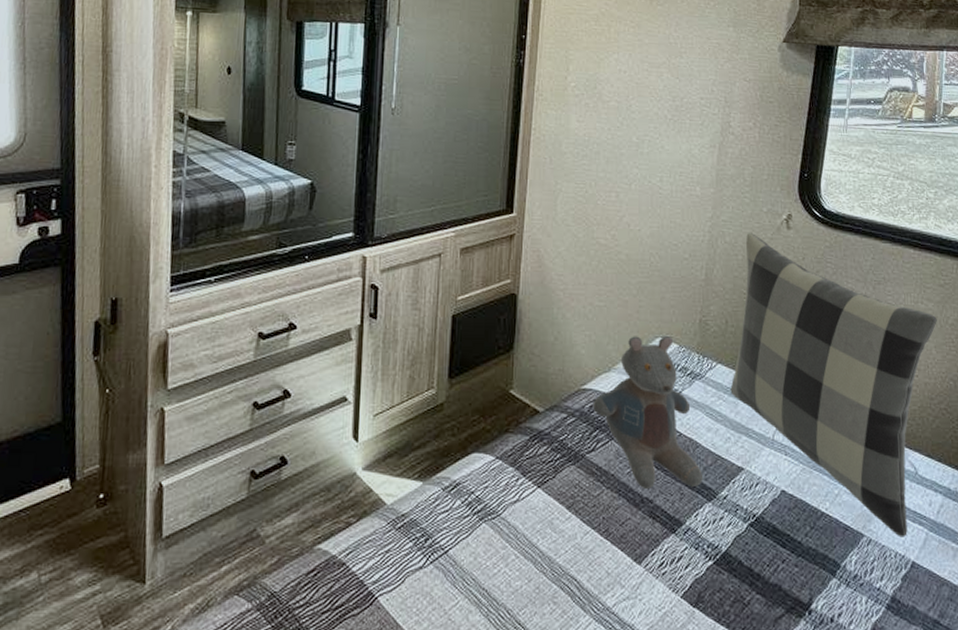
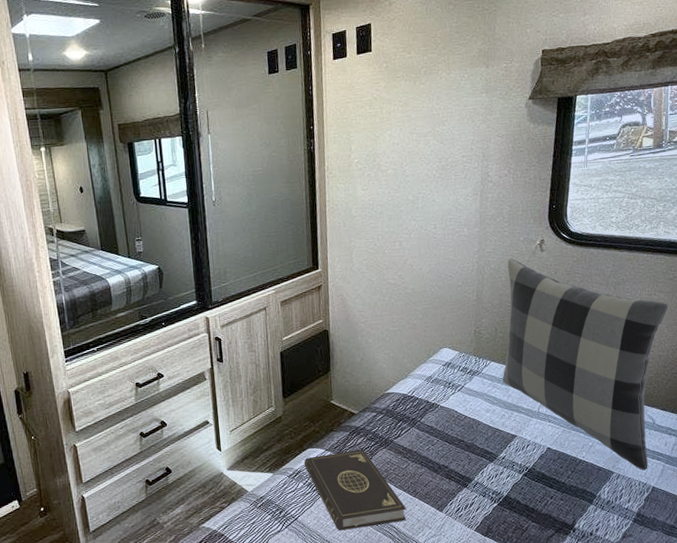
book: none [465,462,593,576] -> present [304,449,406,531]
stuffed animal: present [593,335,702,490] -> none [395,345,485,459]

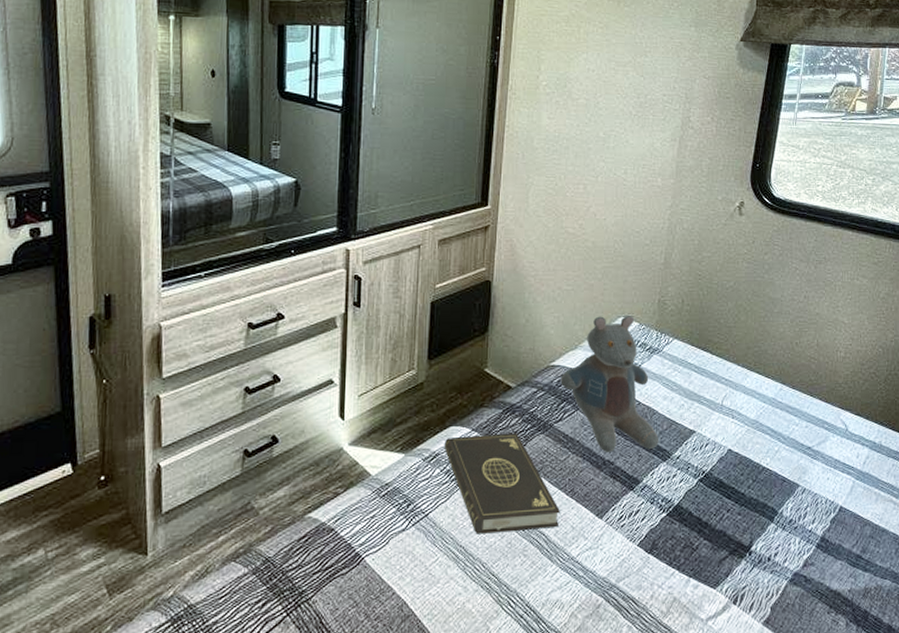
stuffed animal: none [395,345,485,459] -> present [560,314,658,453]
pillow: present [502,259,668,471] -> none [685,220,870,486]

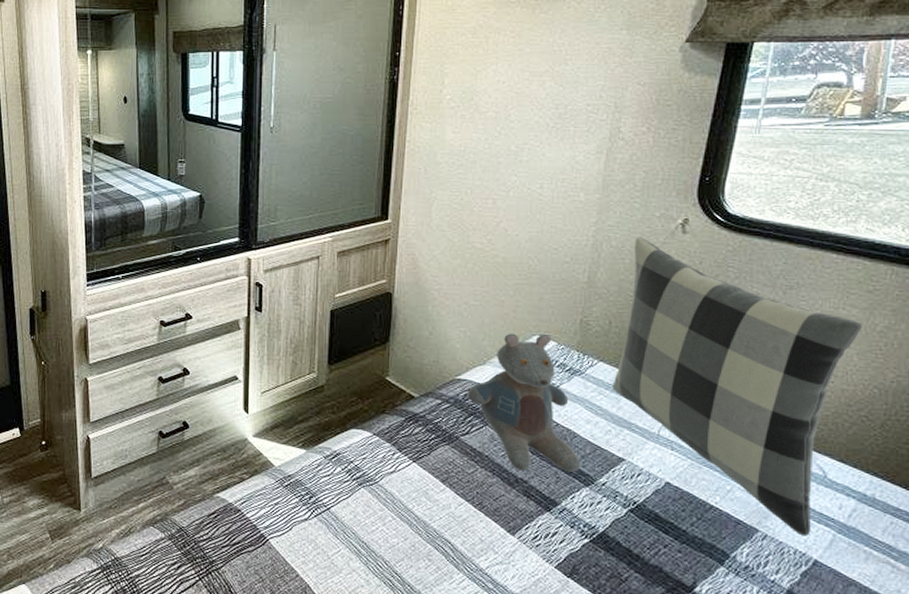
book: present [444,432,560,534] -> none [345,439,467,537]
pillow: none [685,220,870,486] -> present [612,237,862,537]

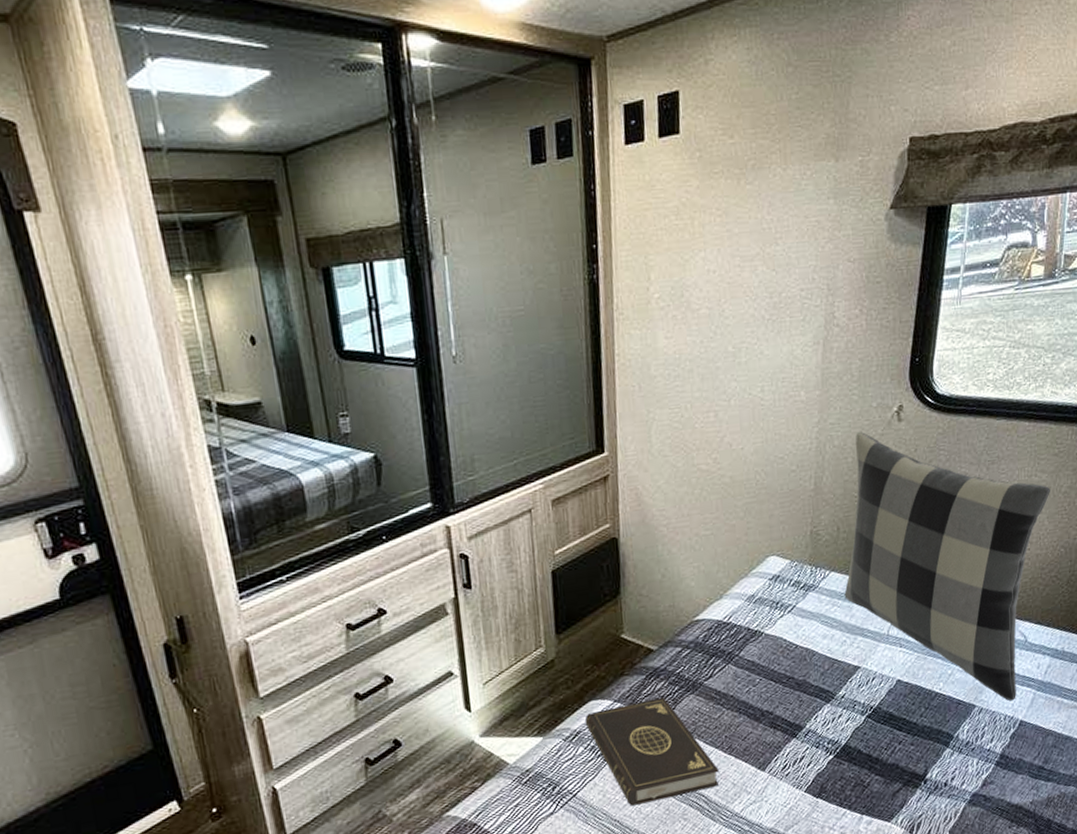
book: none [345,439,467,537] -> present [584,697,719,806]
stuffed animal: present [467,333,580,472] -> none [707,552,820,704]

